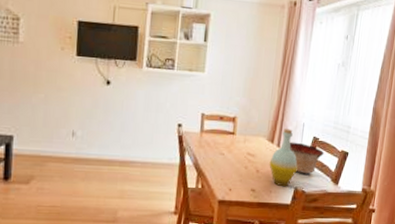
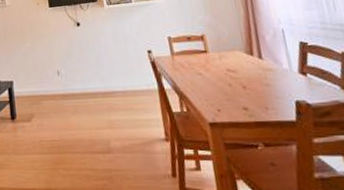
bottle: present [269,129,298,187] -> none [255,38,292,102]
bowl: present [289,142,325,173] -> none [272,50,321,84]

